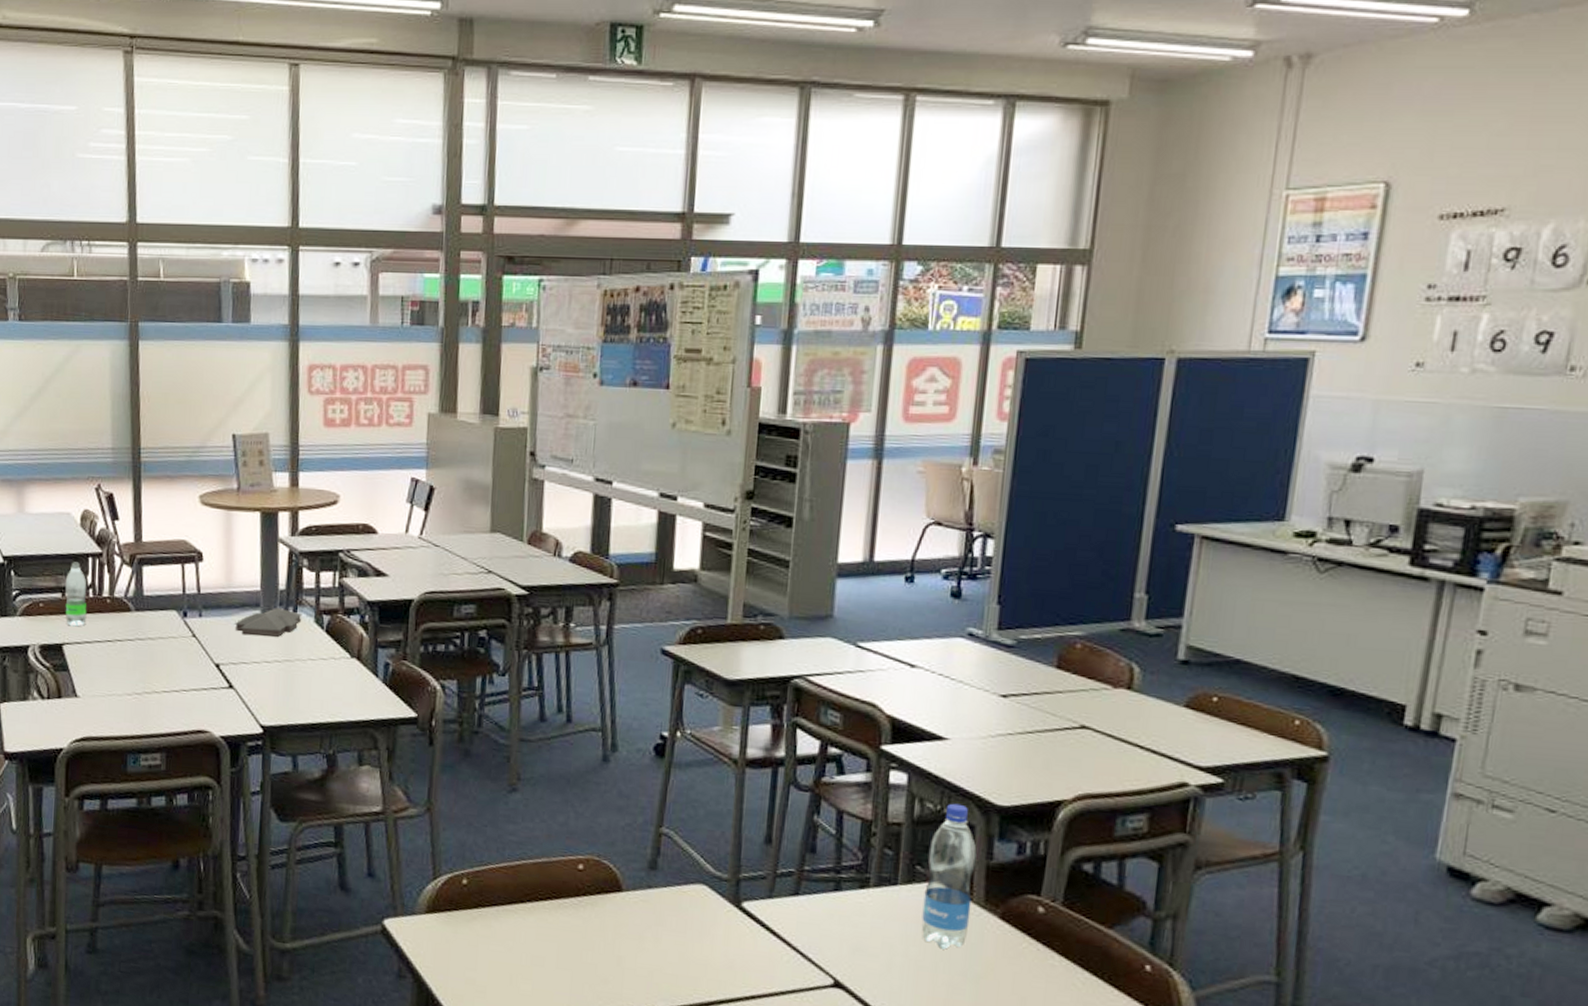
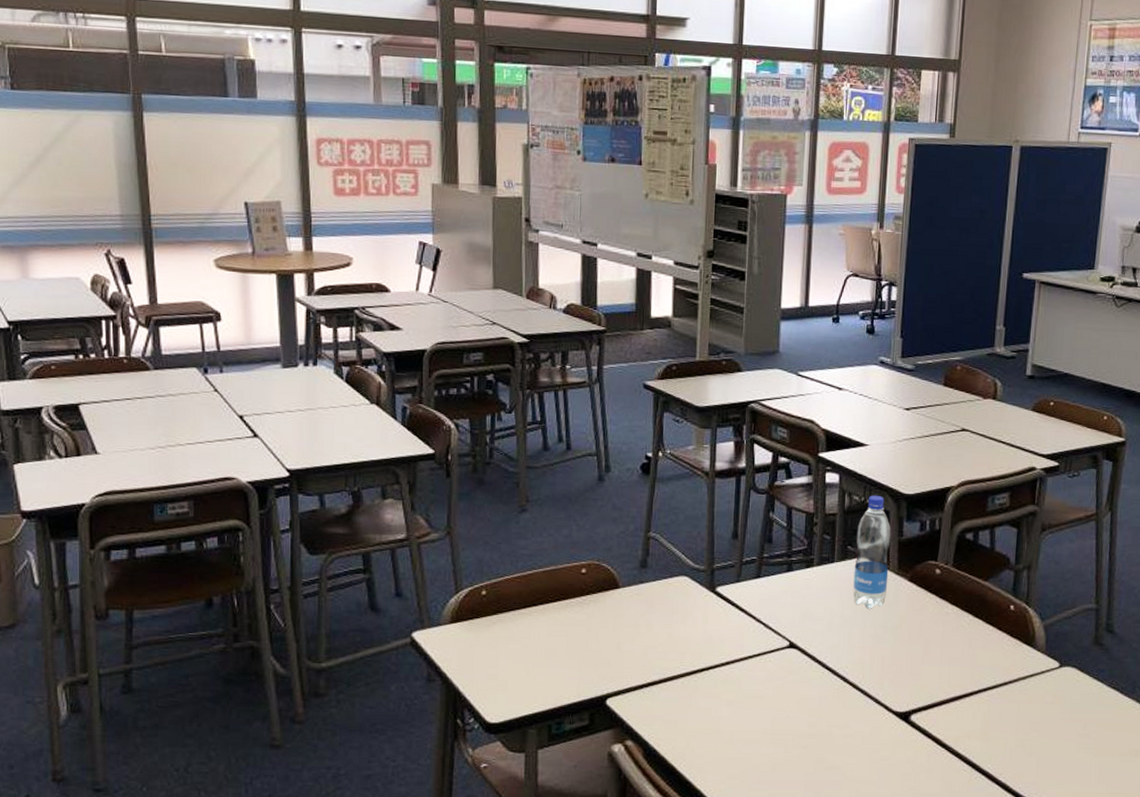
bottle: present [65,562,87,627] -> none [78,325,103,387]
papers: present [233,608,302,637] -> none [255,362,322,389]

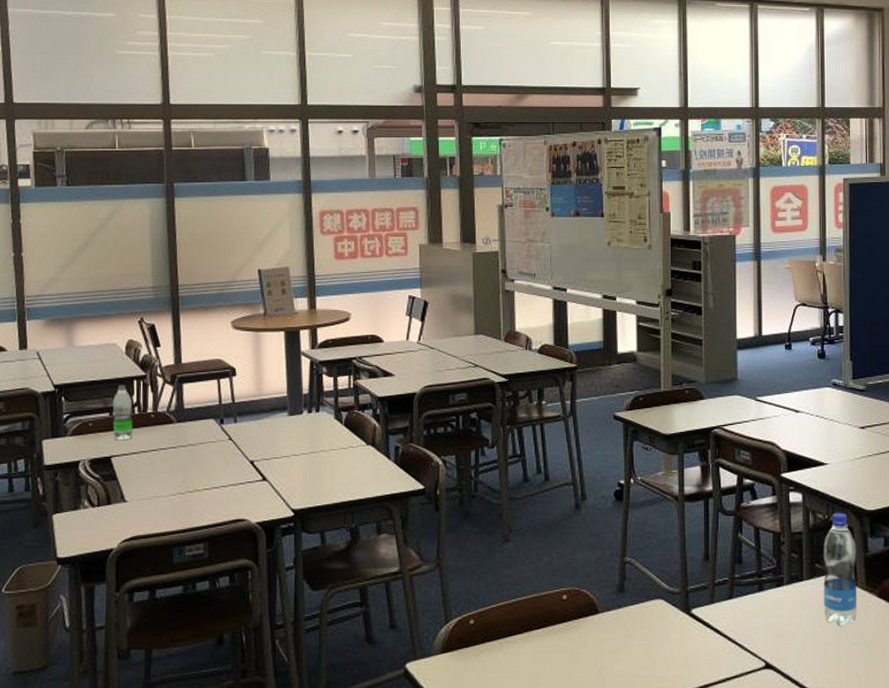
bottle: none [78,325,103,387] -> present [112,385,133,441]

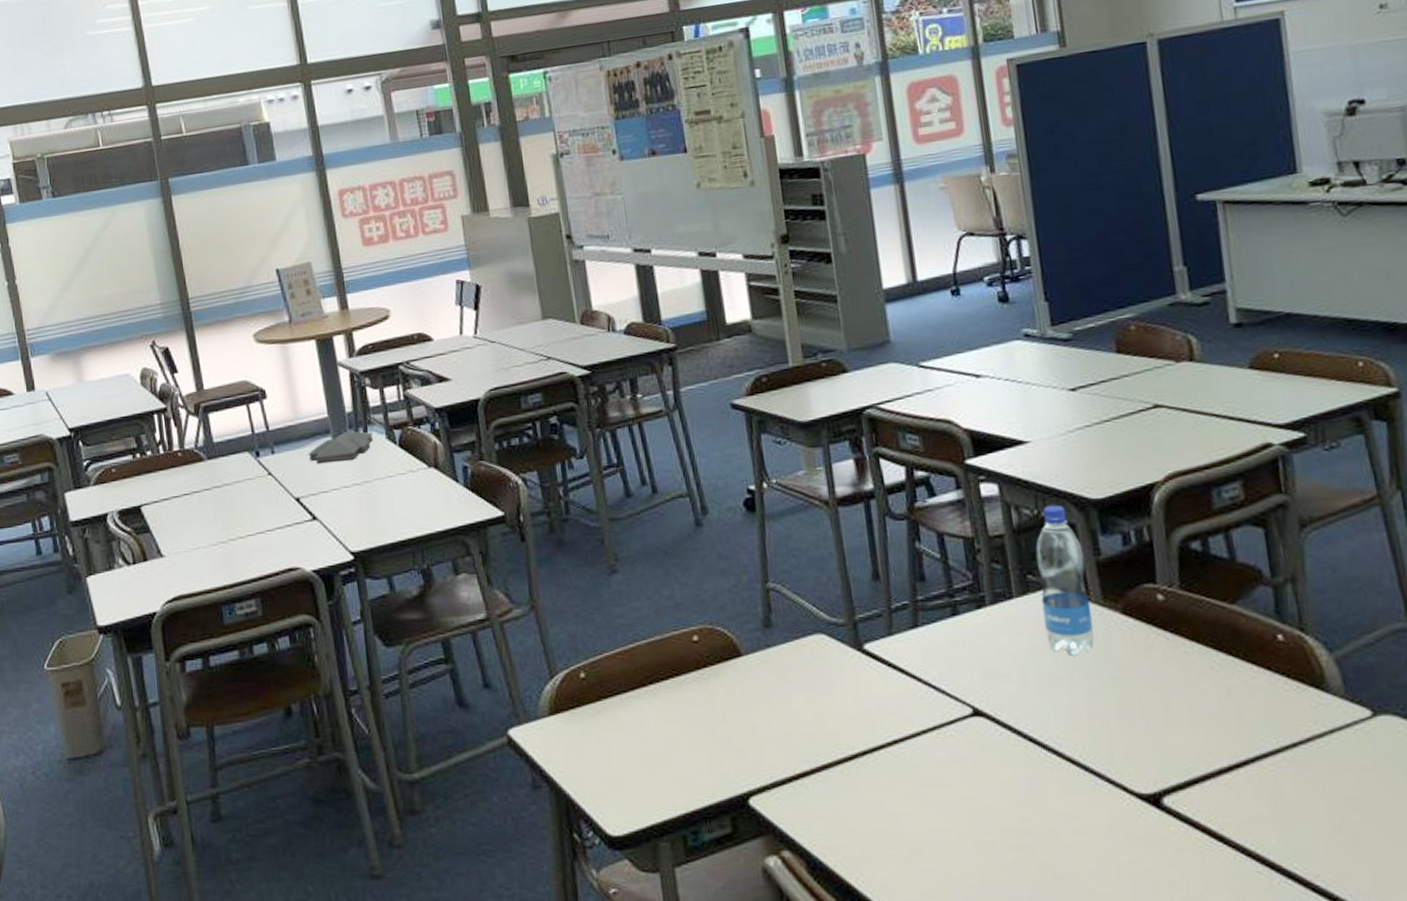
bottle: present [112,385,133,441] -> none [134,421,161,487]
papers: none [265,409,324,434] -> present [307,430,373,464]

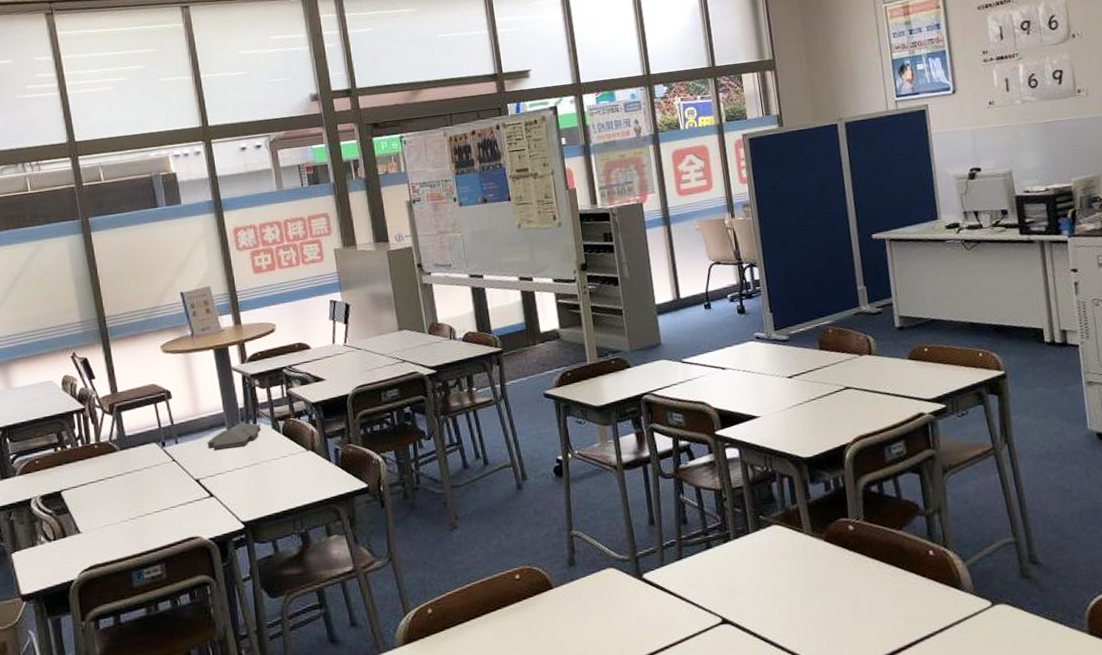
bottle: present [1035,504,1094,656] -> none [765,462,806,575]

